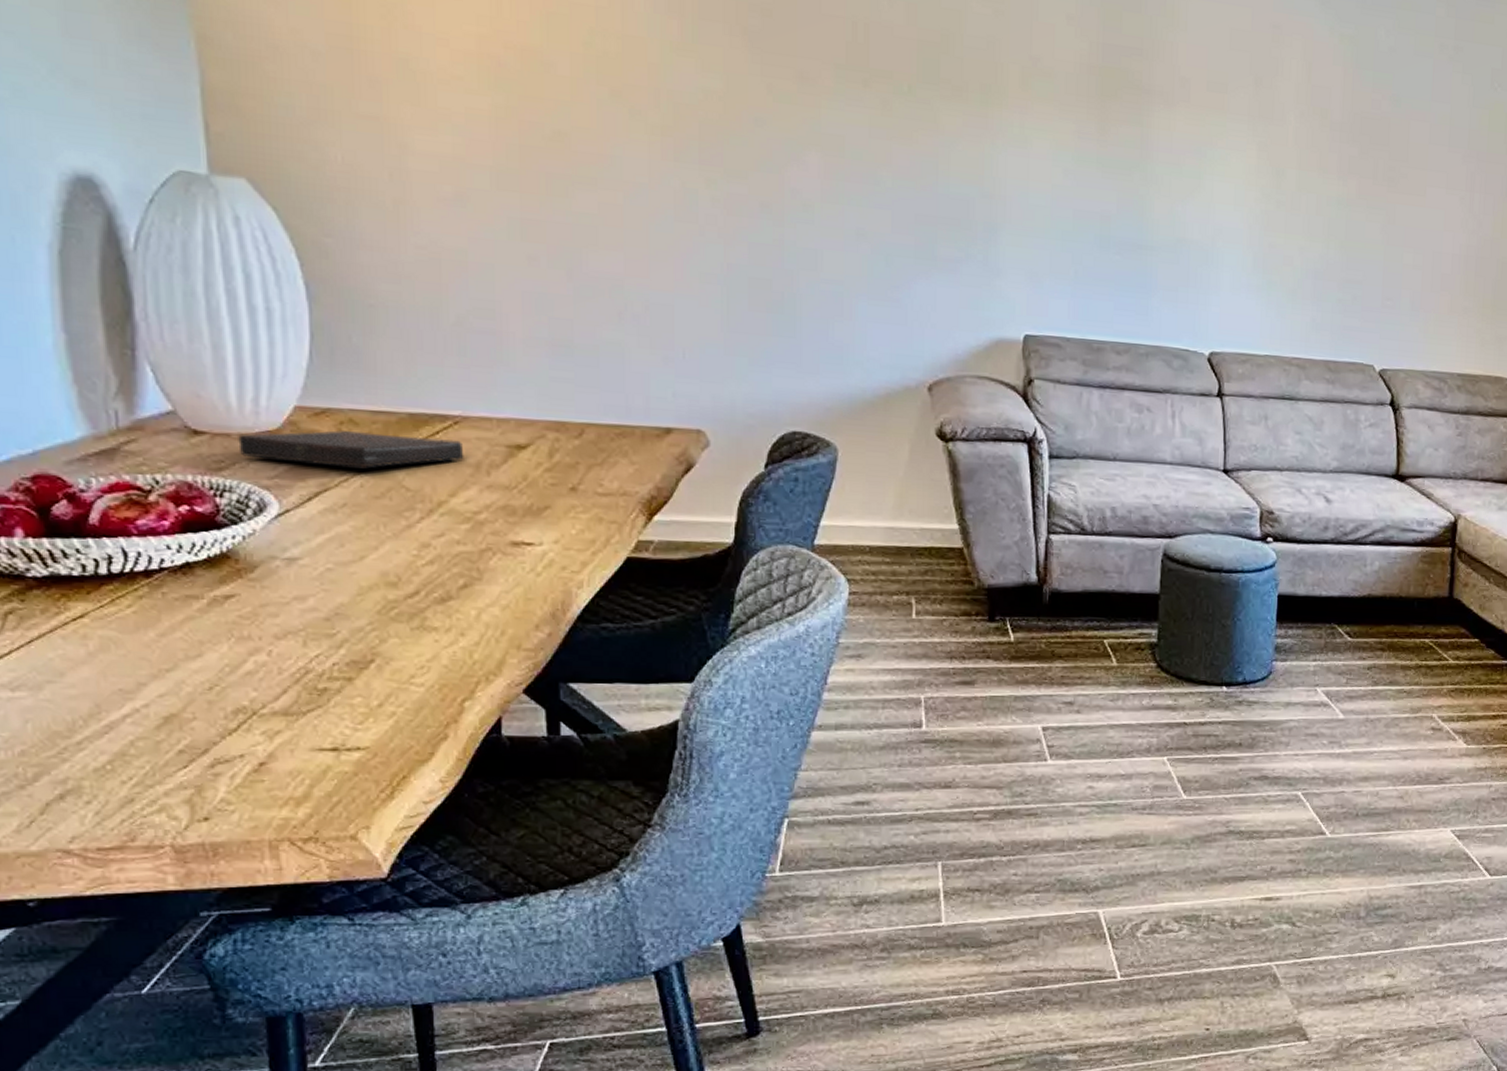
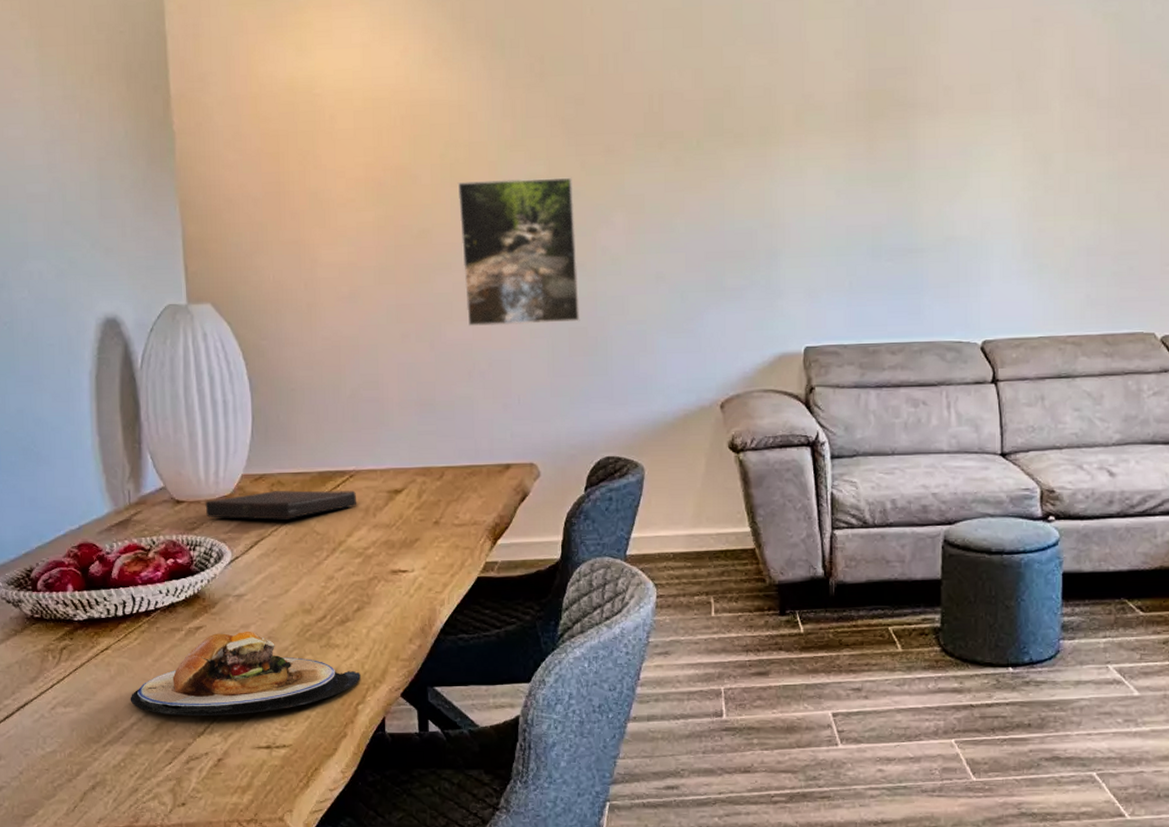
plate: none [120,604,468,709] -> present [130,631,361,715]
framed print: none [606,81,763,272] -> present [457,177,580,326]

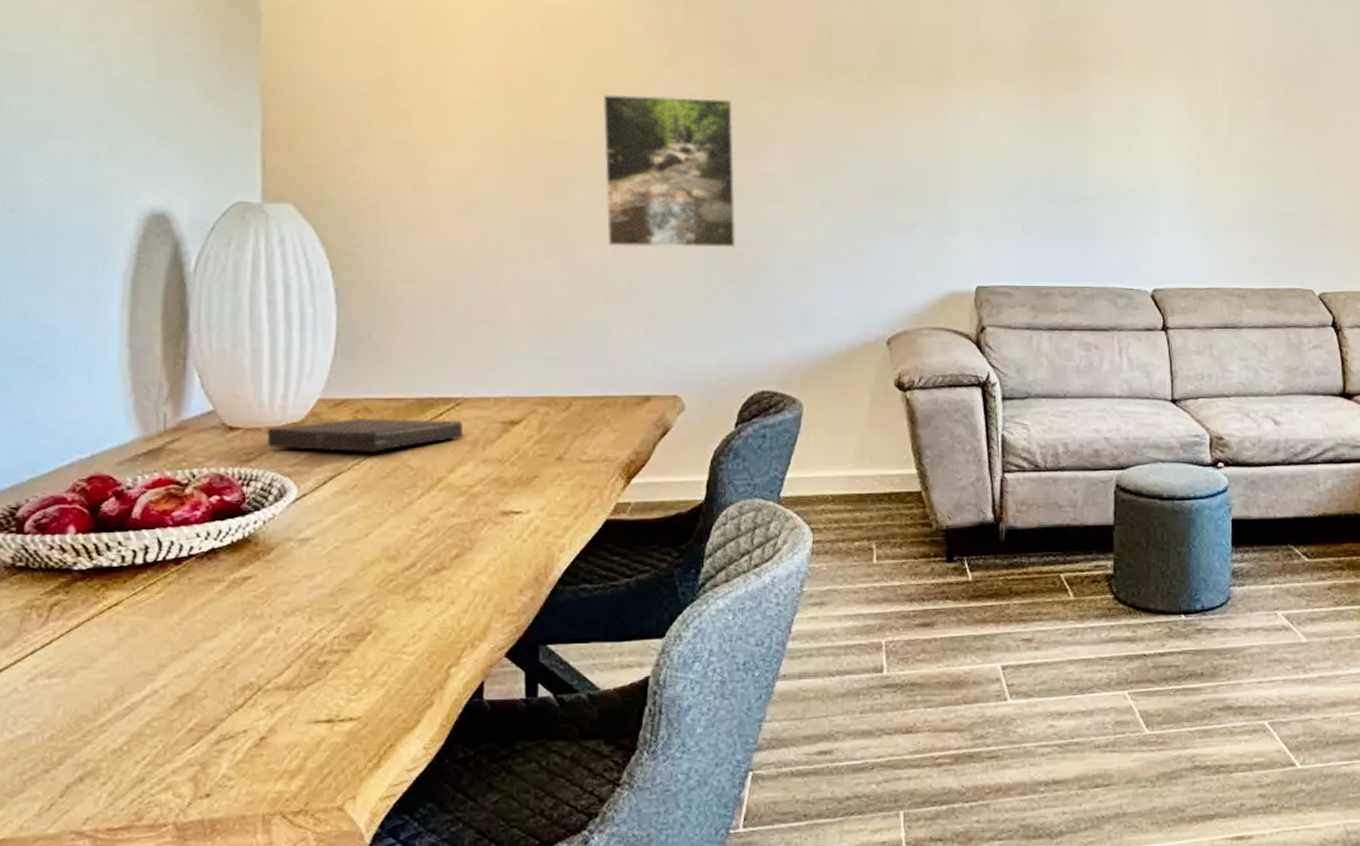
plate: present [130,631,361,715] -> none [143,581,456,685]

